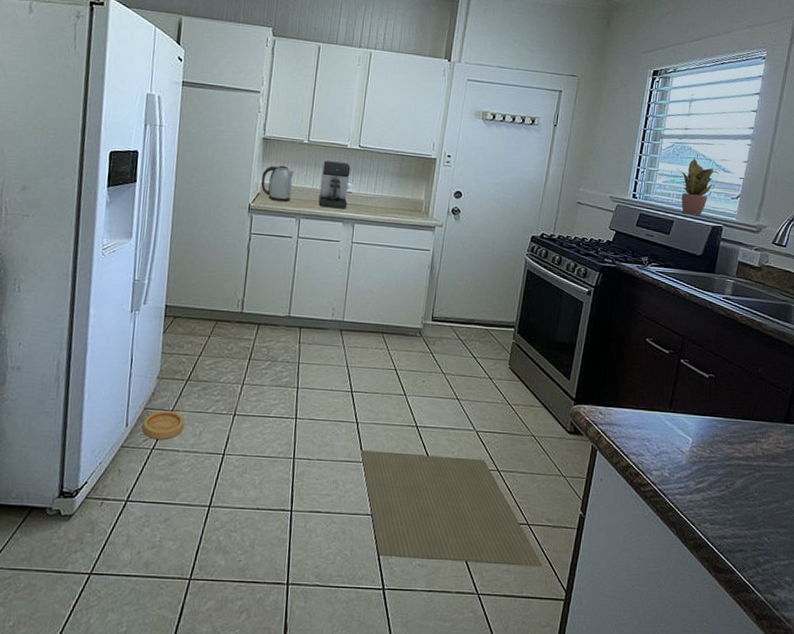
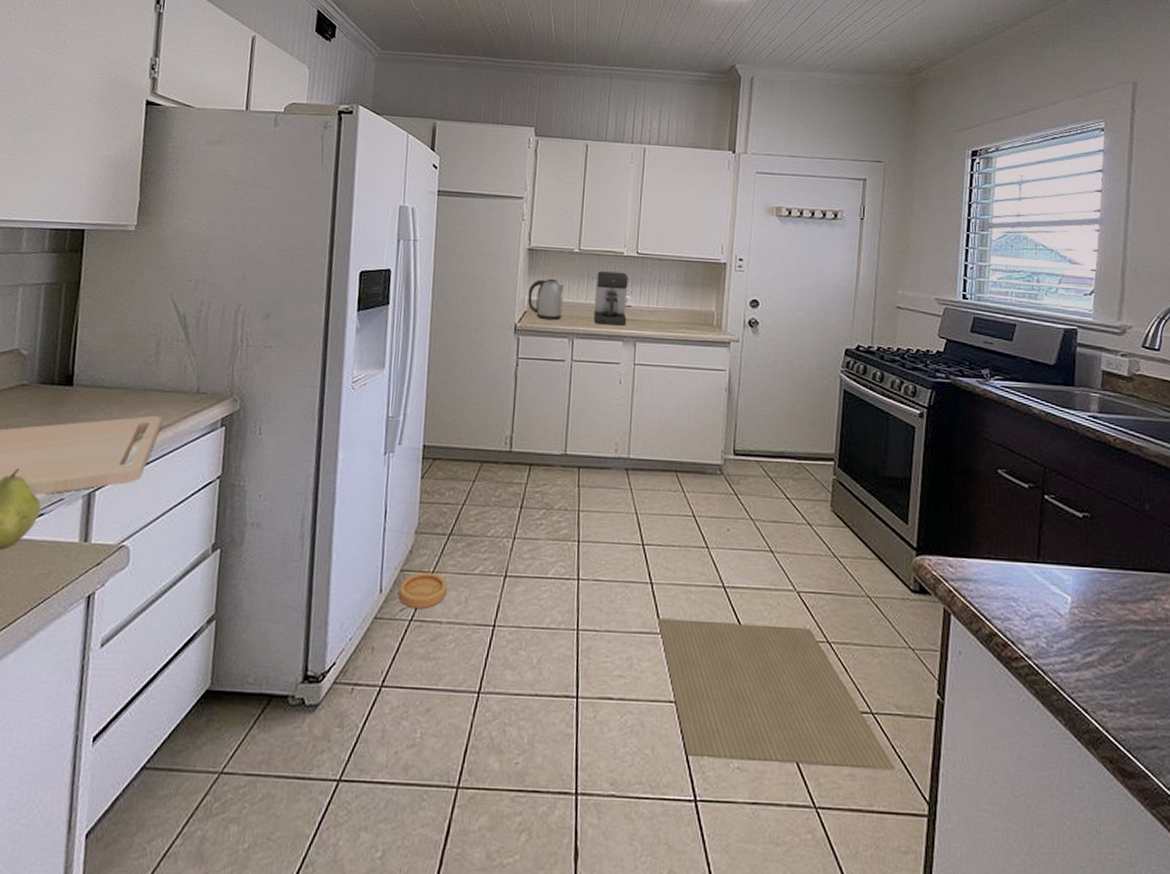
potted plant: present [677,159,720,216] -> none [1013,250,1066,317]

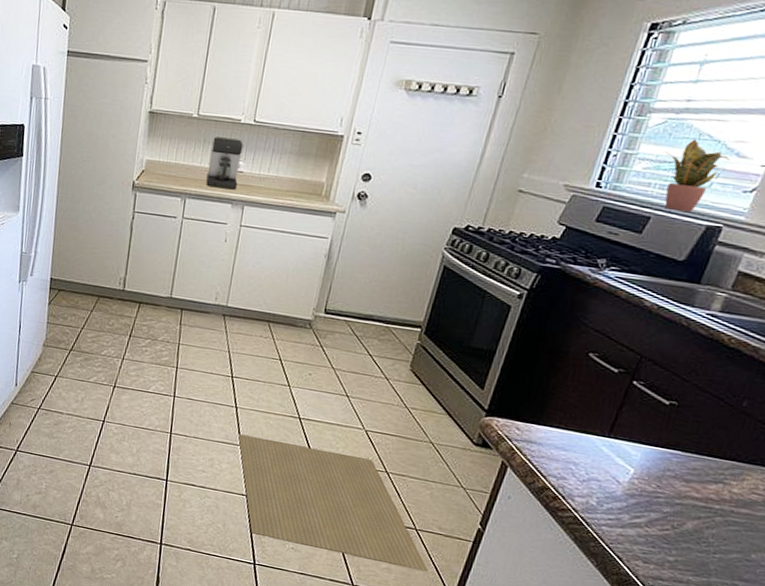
pet bowl: present [398,572,447,610] -> none [30,375,68,402]
kettle: present [528,278,565,321] -> none [146,141,182,181]
potted plant: none [1013,250,1066,317] -> present [664,139,731,212]

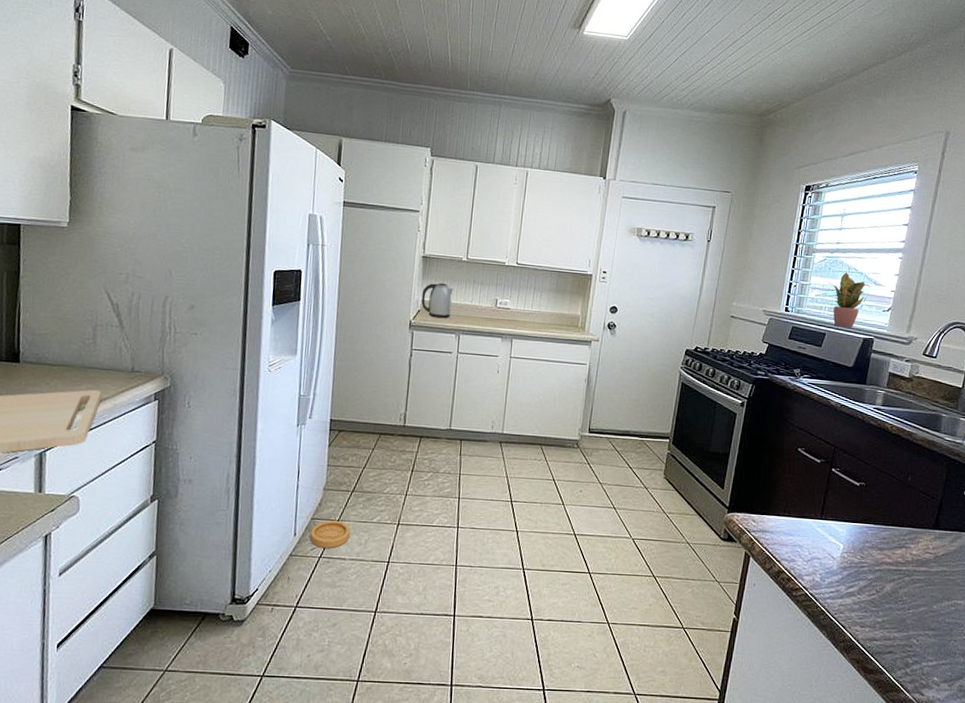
pet bowl: none [30,375,68,402] -> present [310,520,350,549]
kettle: none [146,141,182,181] -> present [421,283,454,319]
coffee maker: present [206,137,243,190] -> none [477,278,509,325]
doormat: present [238,434,428,572] -> none [521,557,697,668]

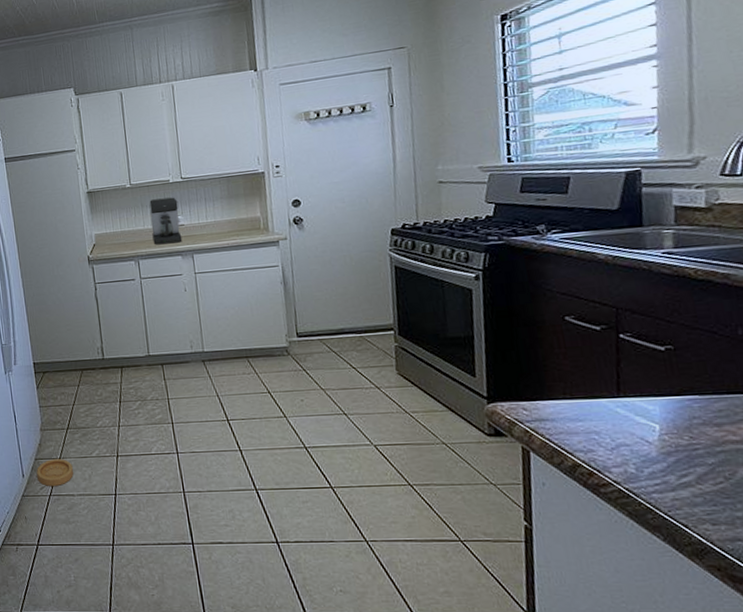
kettle: present [421,283,454,319] -> none [94,213,126,249]
coffee maker: none [477,278,509,325] -> present [149,197,183,245]
potted plant: present [829,272,871,328] -> none [559,100,621,167]

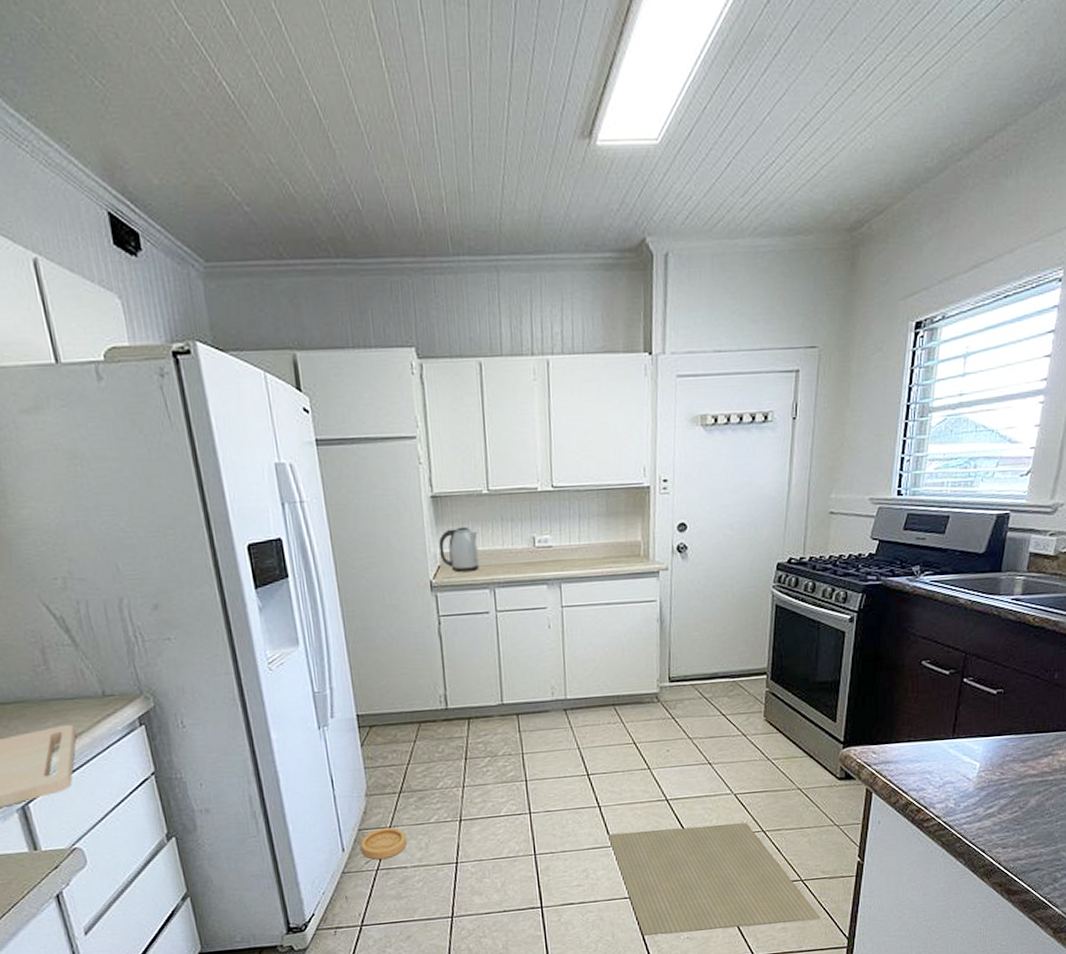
kettle: none [94,213,126,249] -> present [439,526,479,573]
coffee maker: present [149,197,183,245] -> none [511,510,549,570]
doormat: none [251,475,490,587] -> present [608,823,821,936]

